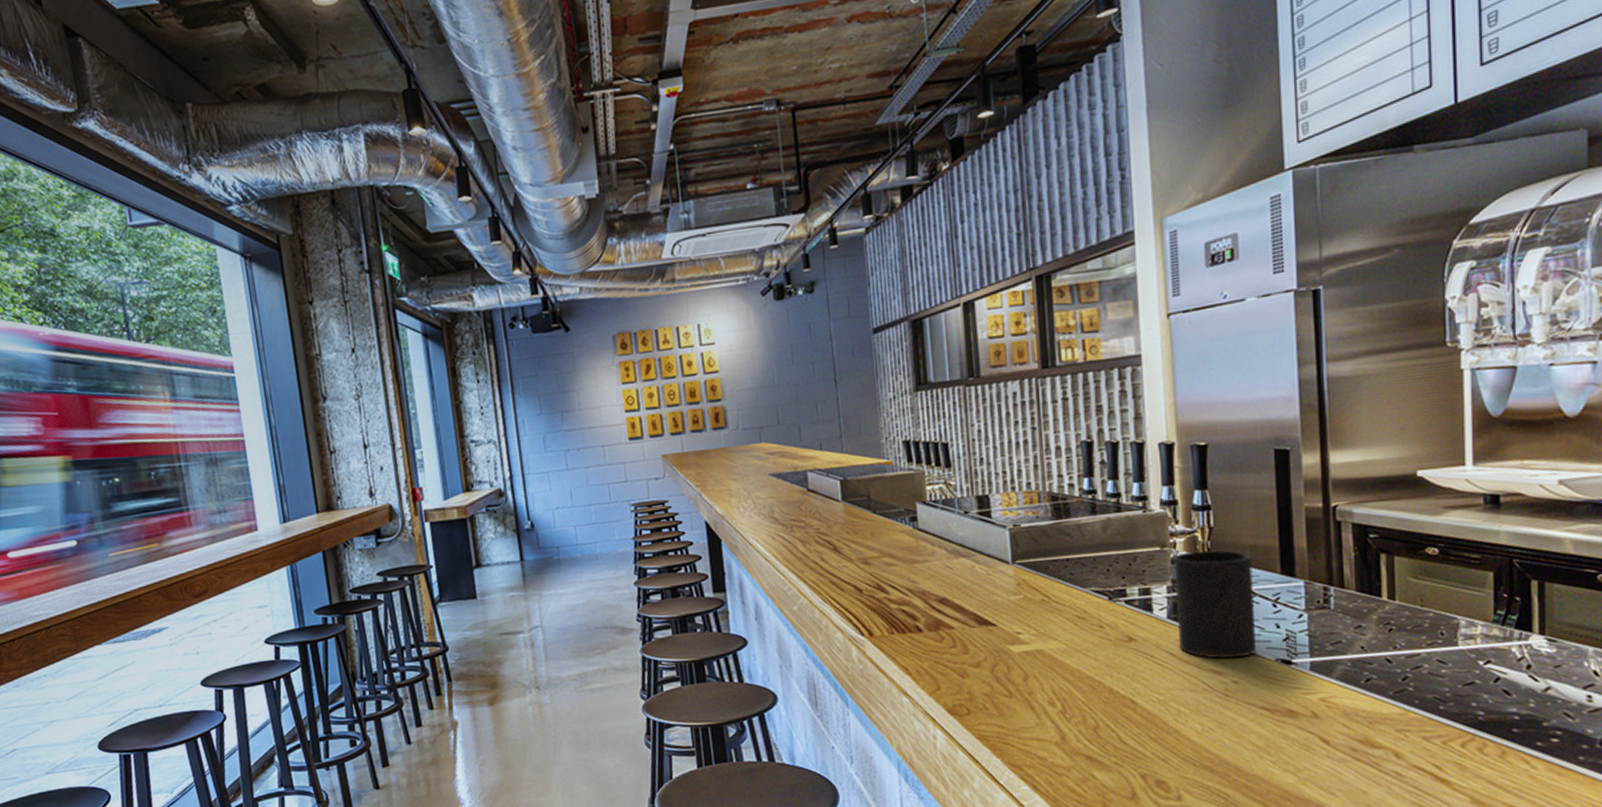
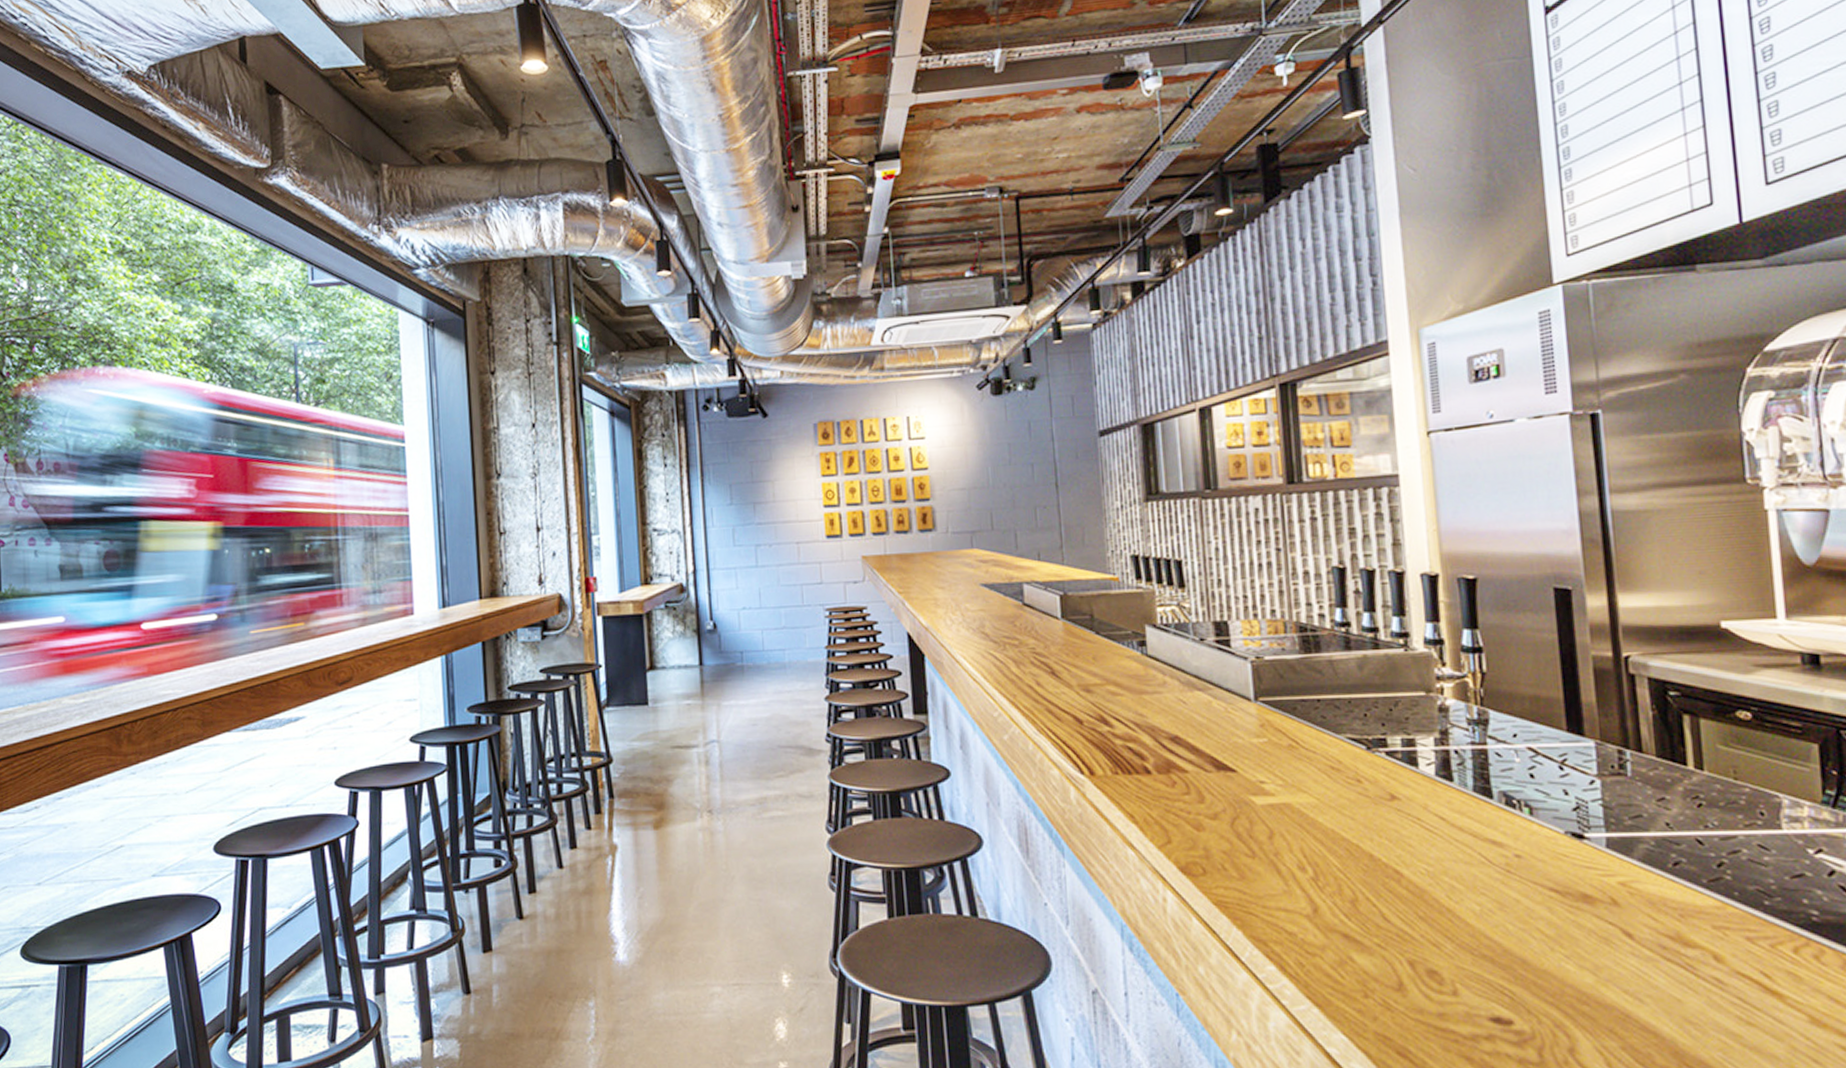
cup: present [1173,550,1257,659] -> none [1441,698,1543,827]

